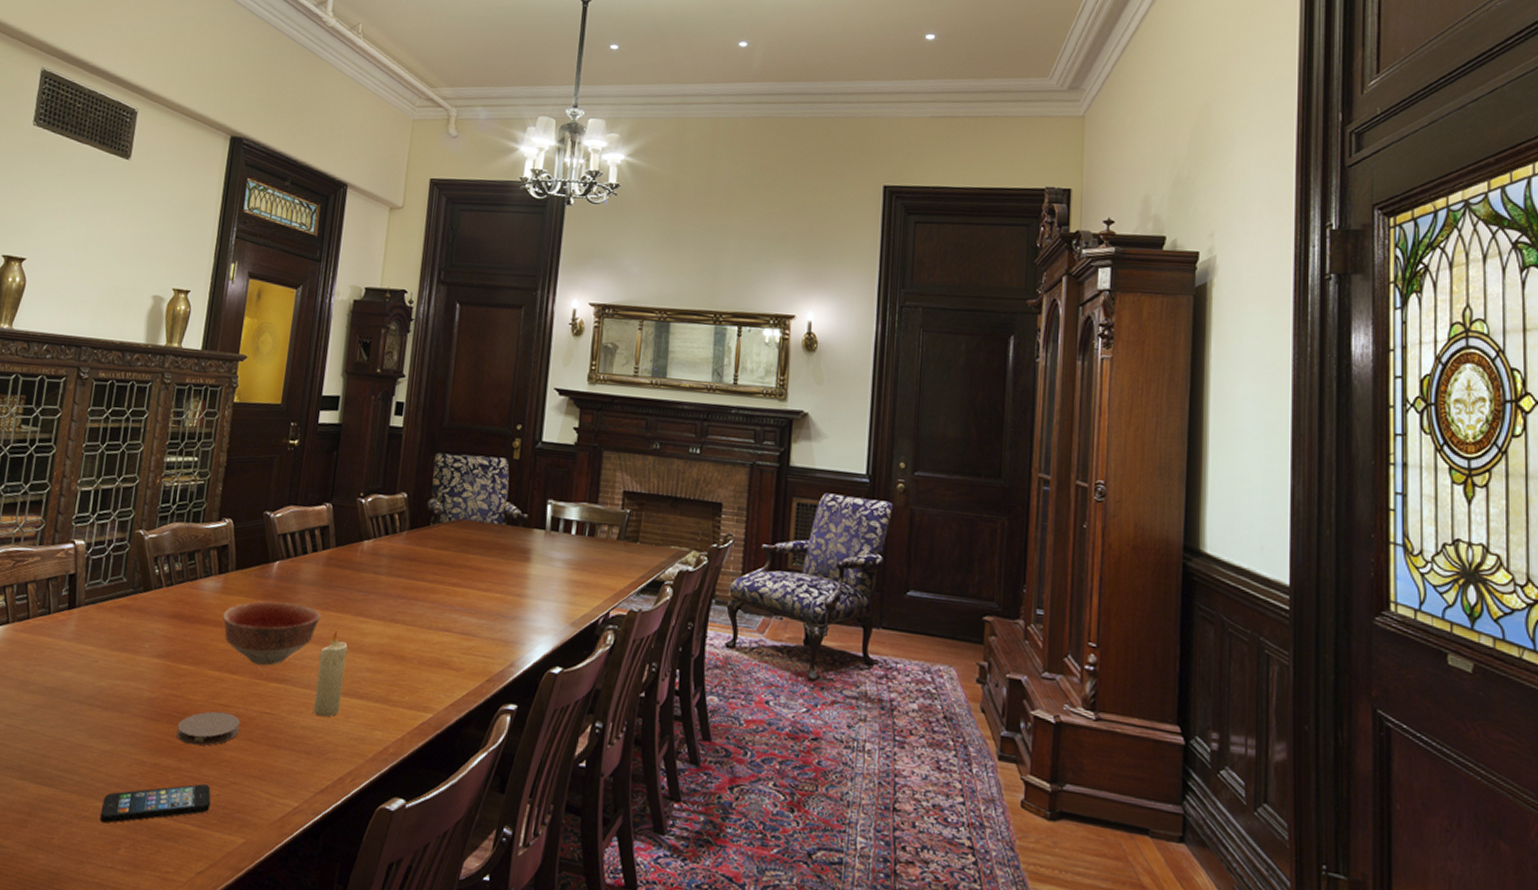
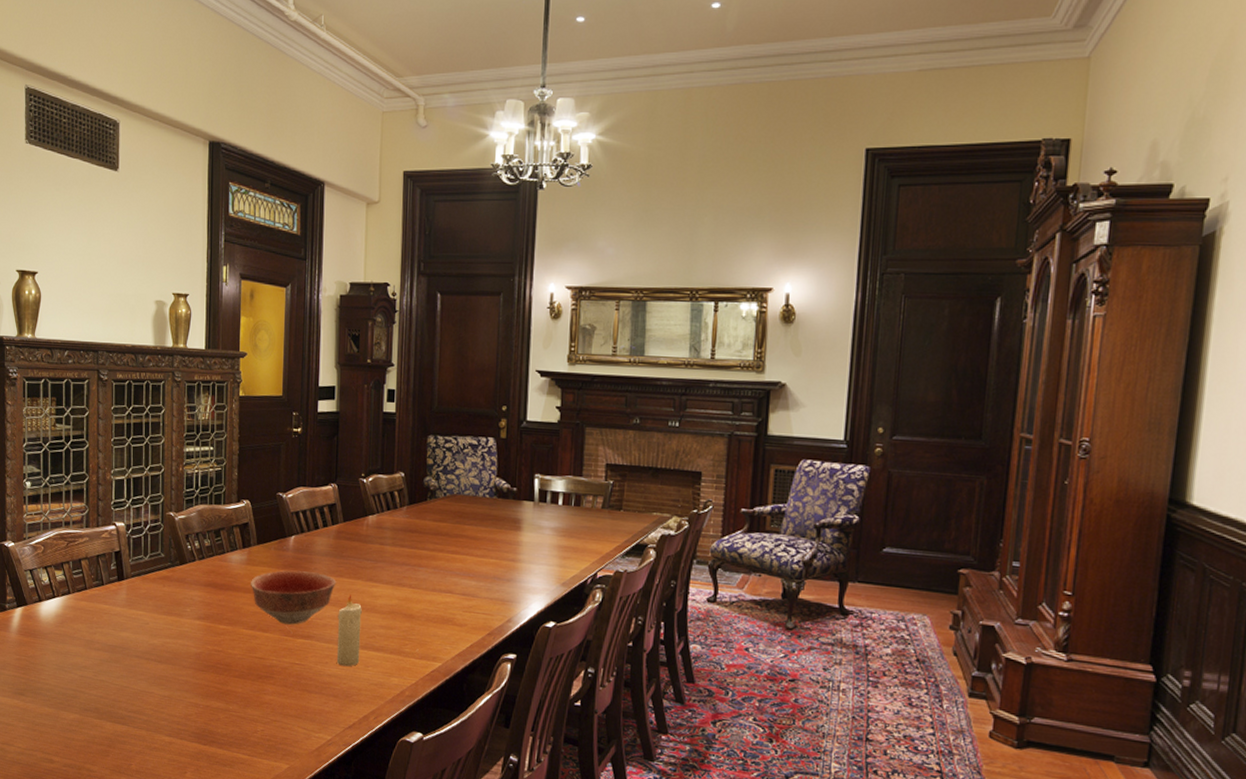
smartphone: present [99,784,211,824] -> none [167,721,257,753]
coaster: present [176,711,240,746] -> none [222,663,275,691]

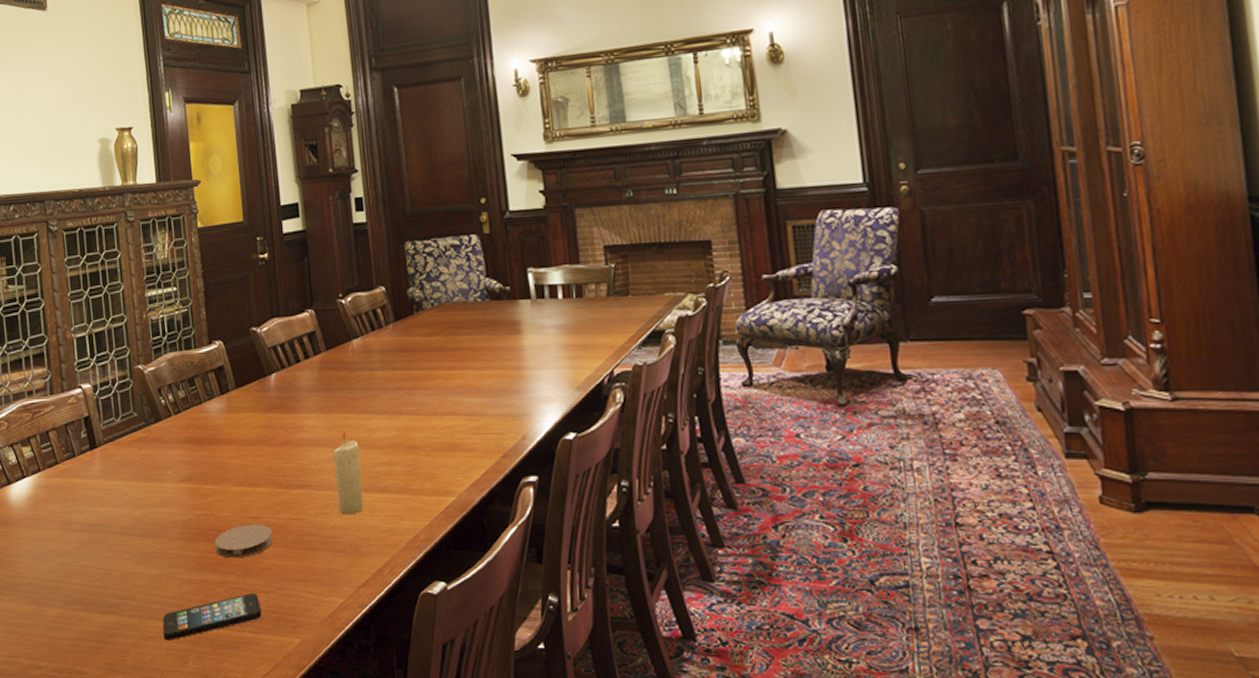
smartphone: none [167,721,257,753] -> present [163,593,262,641]
coaster: none [222,663,275,691] -> present [214,524,273,559]
bowl: present [250,570,337,625] -> none [233,411,327,475]

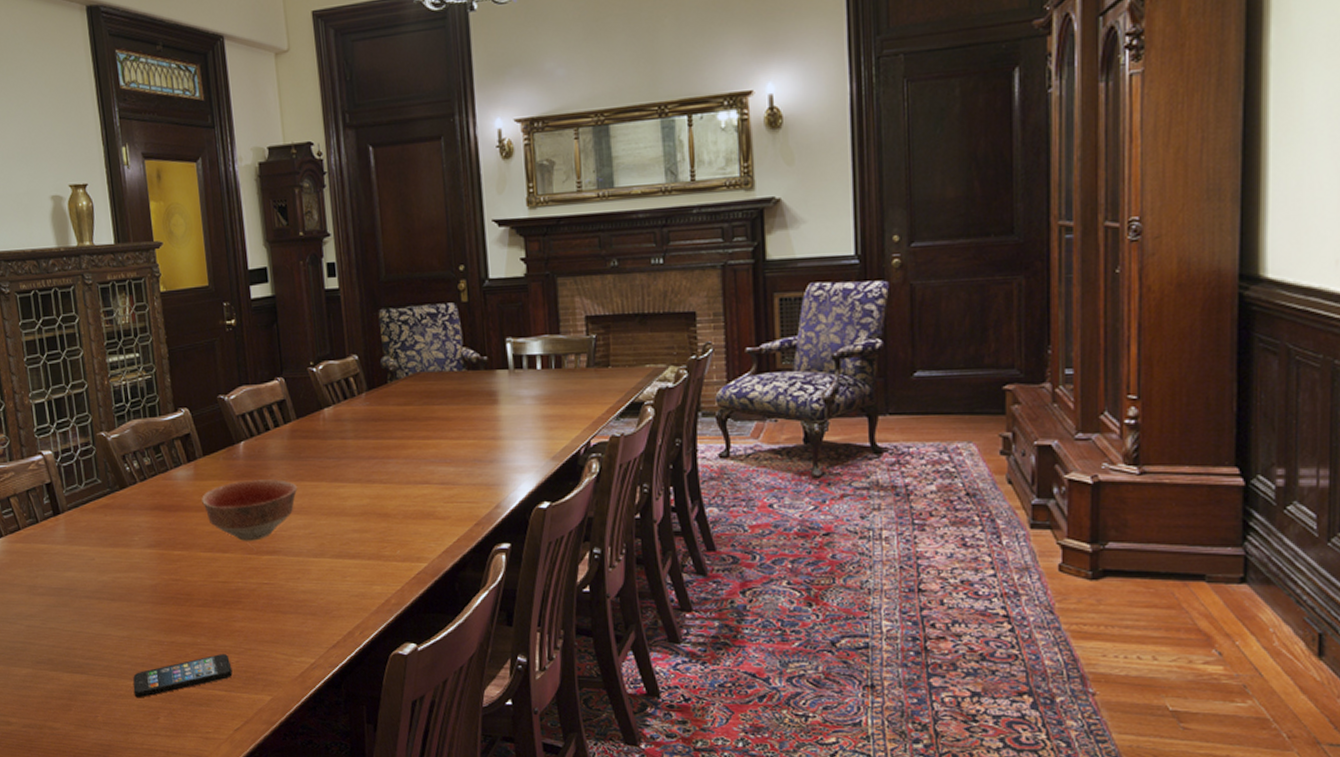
coaster: present [214,524,273,559] -> none [184,588,243,621]
bowl: none [233,411,327,475] -> present [201,479,298,541]
candle: present [333,431,364,515] -> none [304,499,336,580]

